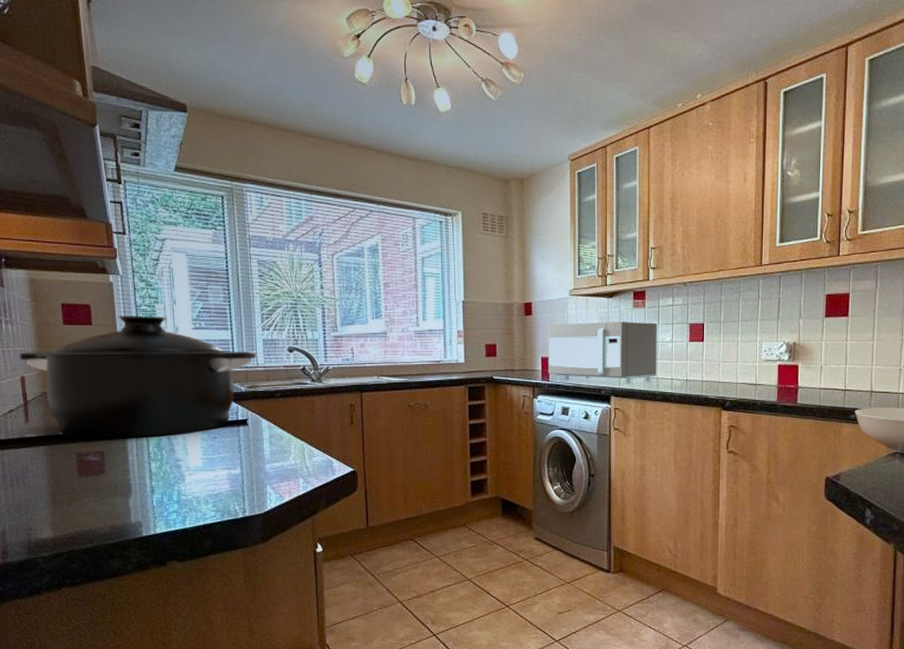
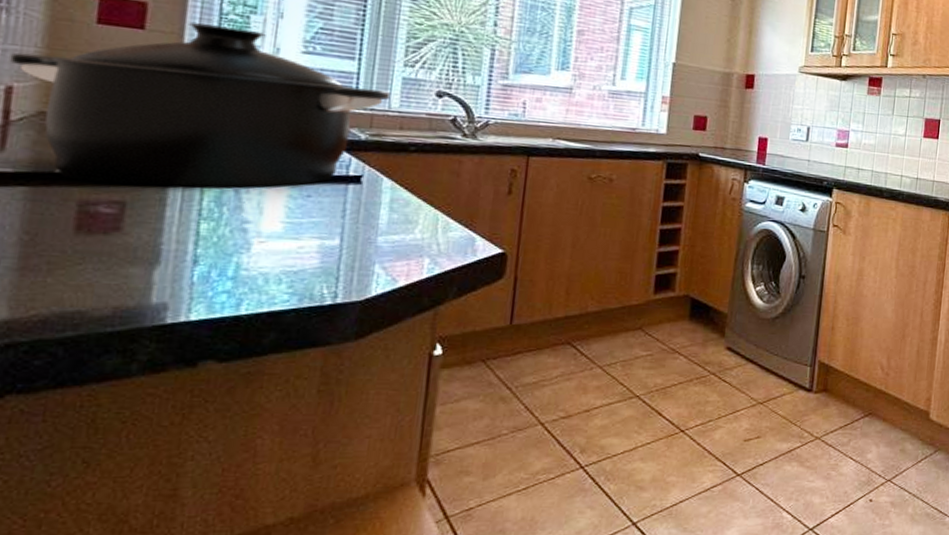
microwave: present [548,321,658,384] -> none [765,102,891,177]

